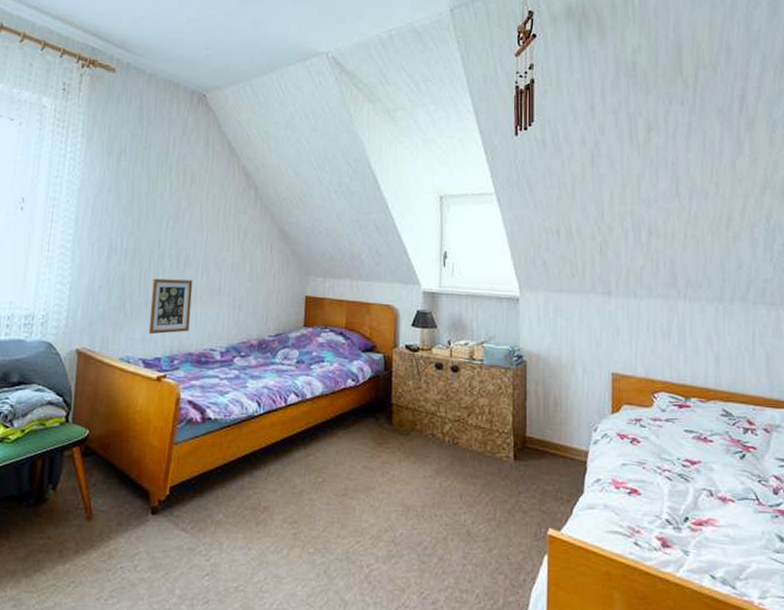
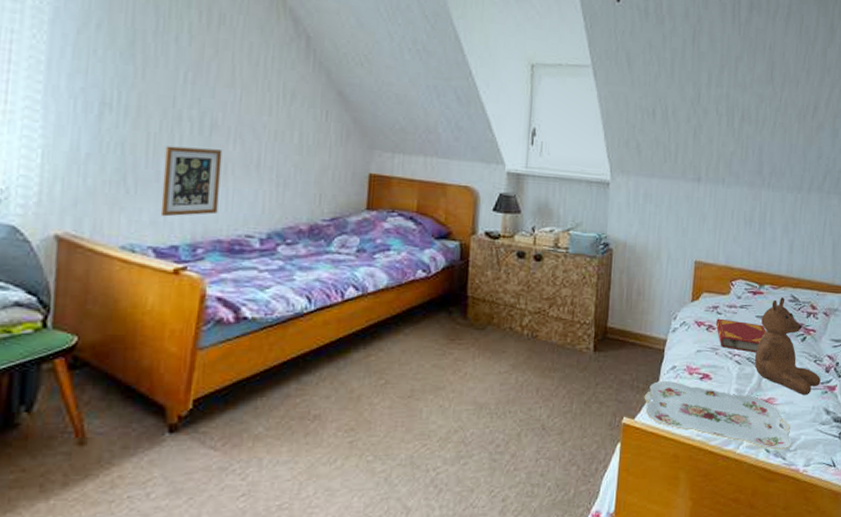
serving tray: none [569,494,742,578] -> present [644,381,792,450]
hardback book: none [640,431,698,470] -> present [715,318,766,353]
teddy bear: none [688,411,769,519] -> present [755,297,821,396]

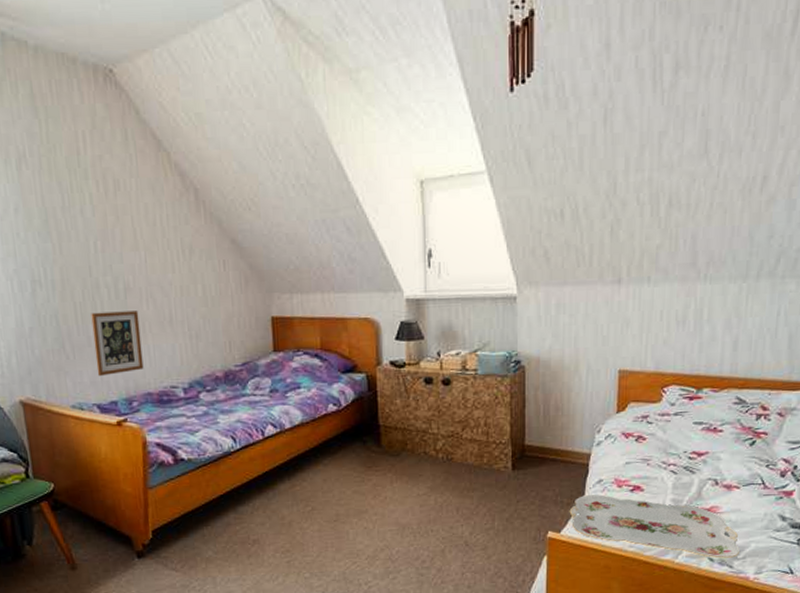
hardback book: present [715,318,766,353] -> none [646,428,707,462]
teddy bear: present [755,297,821,396] -> none [694,400,775,503]

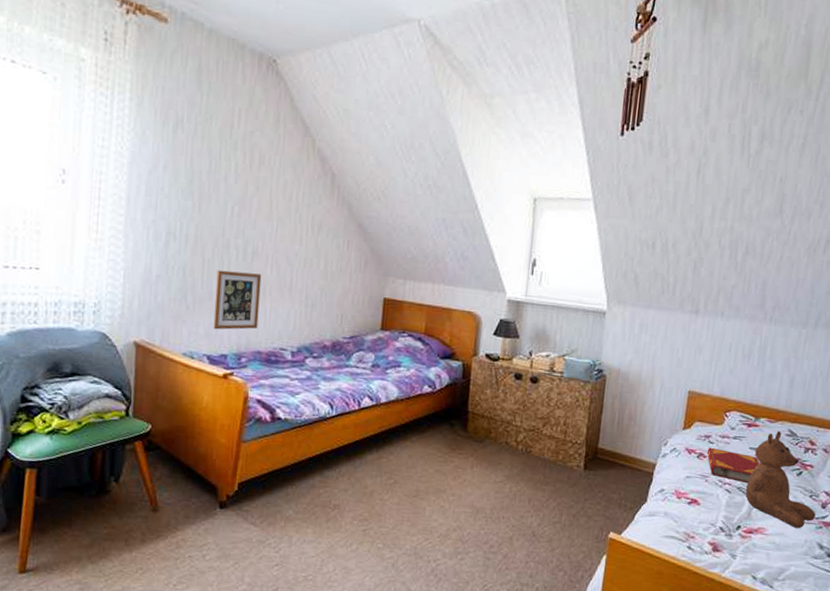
serving tray: present [569,495,741,558] -> none [631,502,781,578]
hardback book: none [646,428,707,462] -> present [706,447,760,484]
teddy bear: none [694,400,775,503] -> present [745,431,816,529]

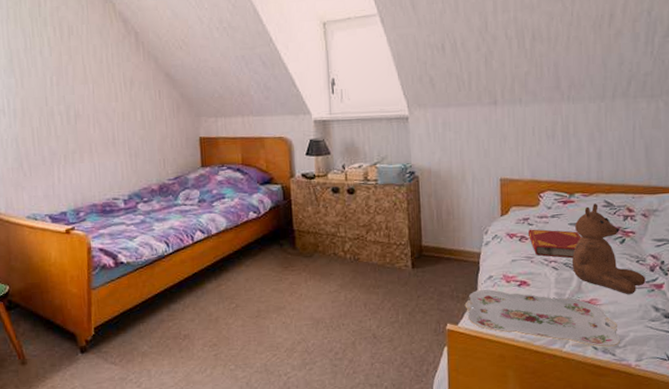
picture frame: present [213,270,262,330] -> none [46,134,90,191]
serving tray: none [631,502,781,578] -> present [464,289,621,347]

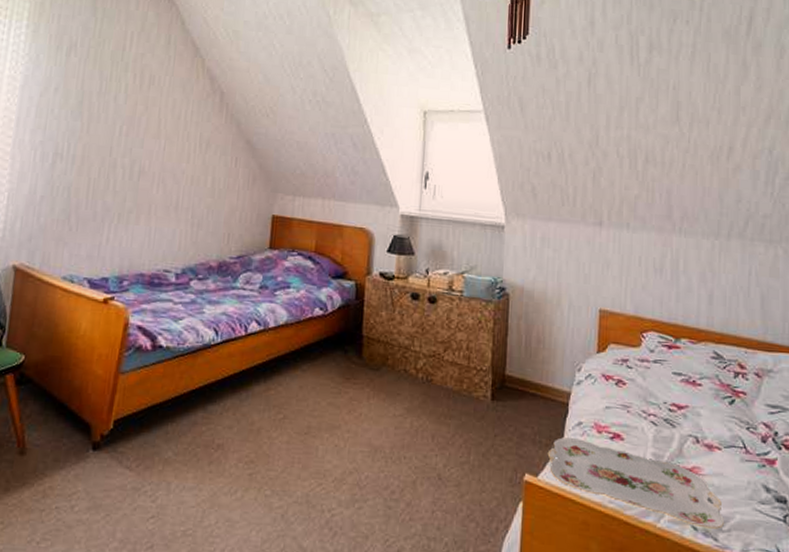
hardback book: present [527,229,581,259] -> none [625,372,686,414]
teddy bear: present [572,203,646,295] -> none [674,353,756,468]

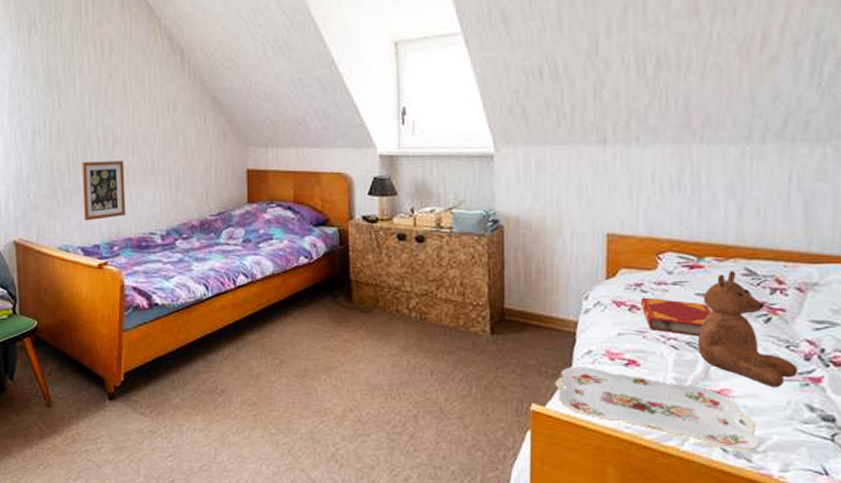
picture frame: none [95,189,148,252] -> present [82,161,126,221]
hardback book: none [625,372,686,414] -> present [640,297,712,337]
teddy bear: none [674,353,756,468] -> present [698,271,798,388]

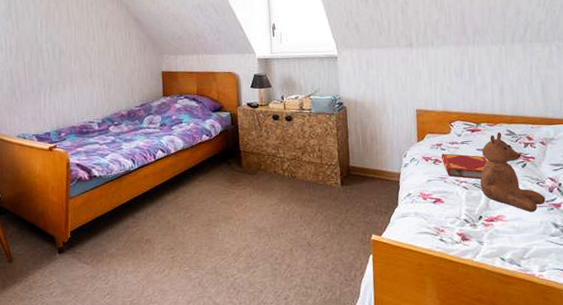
picture frame: present [82,161,126,221] -> none [35,67,70,115]
serving tray: present [555,367,760,450] -> none [387,205,525,258]

